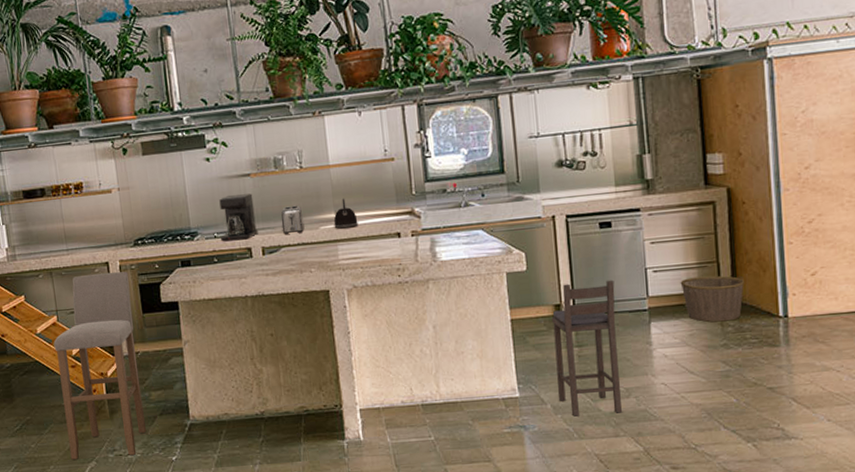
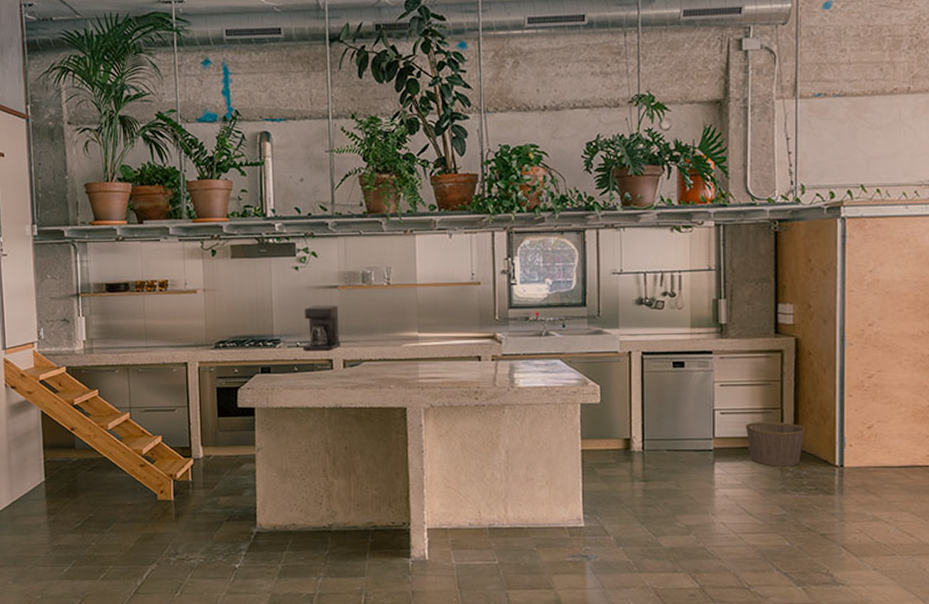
bar stool: present [53,271,146,460] -> none [124,372,211,560]
toaster: present [281,205,305,236] -> none [364,321,387,350]
kettle: present [333,198,358,230] -> none [416,317,440,349]
bar stool: present [551,279,622,417] -> none [620,418,683,550]

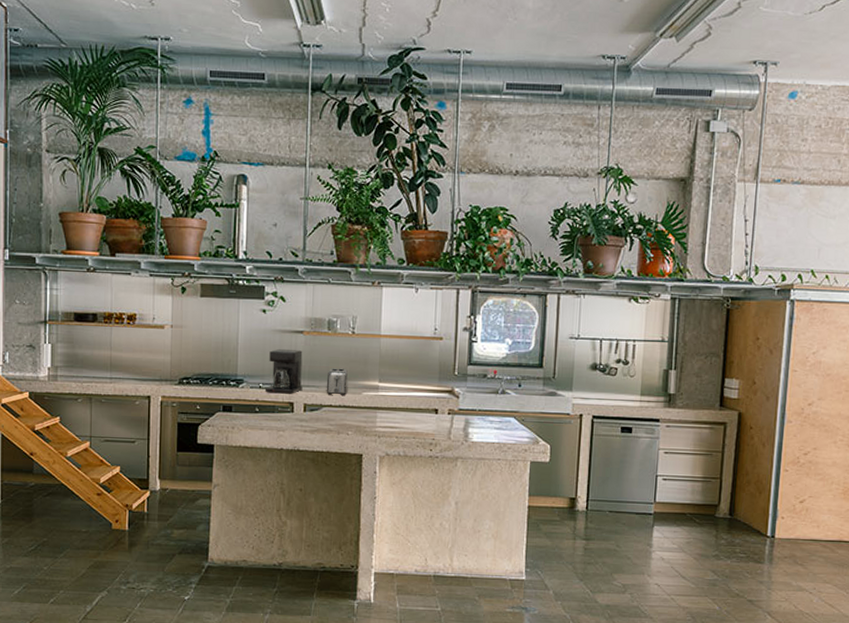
toaster: none [364,321,387,350] -> present [326,368,349,397]
basket: present [745,421,806,467] -> none [685,489,742,534]

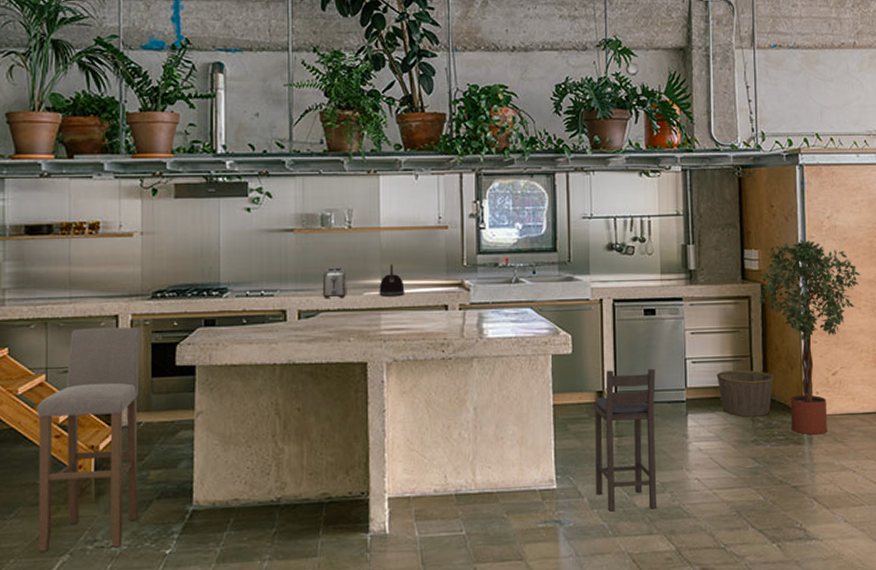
bar stool: none [82,405,169,590] -> present [37,326,141,552]
coffee maker: present [264,348,303,394] -> none [252,250,296,301]
kettle: none [376,368,400,399] -> present [379,263,405,298]
bar stool: none [560,479,627,607] -> present [593,368,656,512]
basket: none [685,489,742,534] -> present [716,370,775,417]
potted tree: none [734,372,840,556] -> present [759,239,860,435]

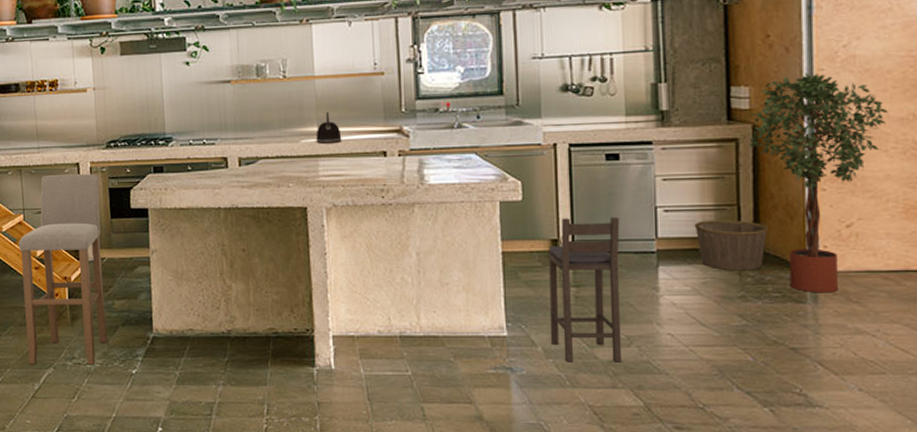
toaster: present [322,267,347,299] -> none [260,116,285,147]

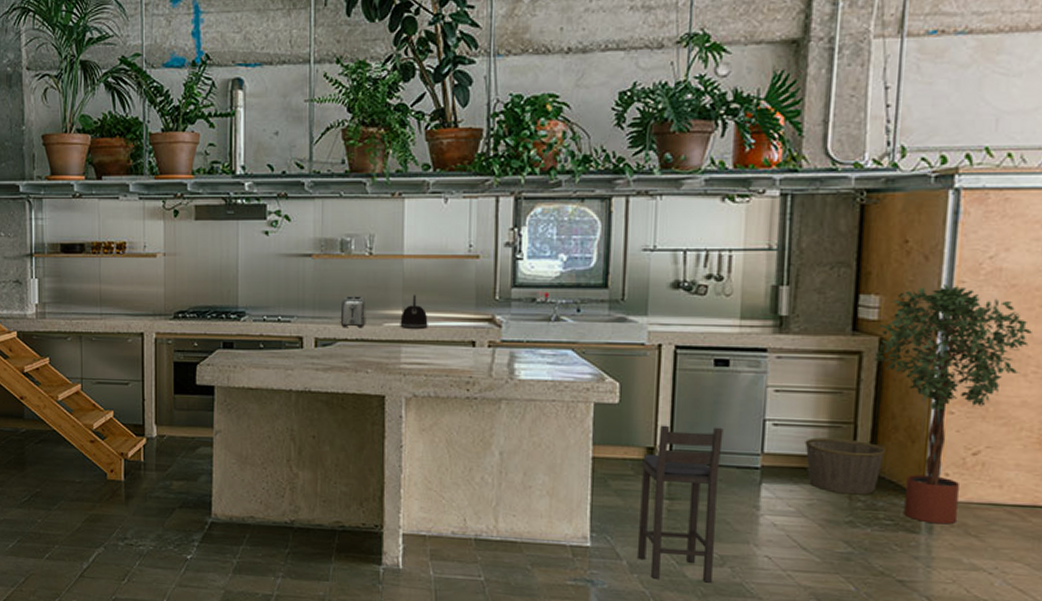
bar stool: present [18,173,107,365] -> none [74,343,164,547]
toaster: none [260,116,285,147] -> present [340,296,366,329]

